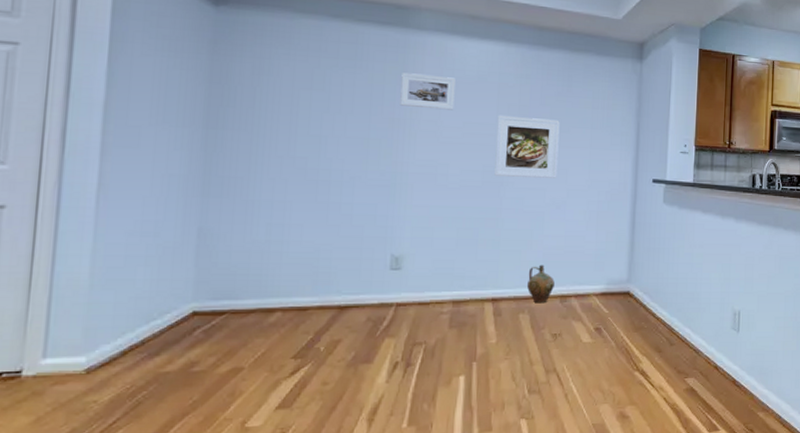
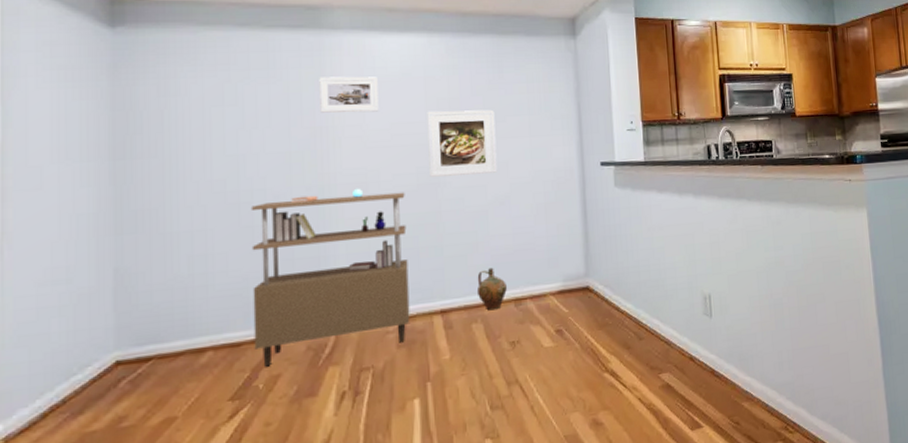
shelving unit: none [319,178,470,332] -> present [250,188,410,367]

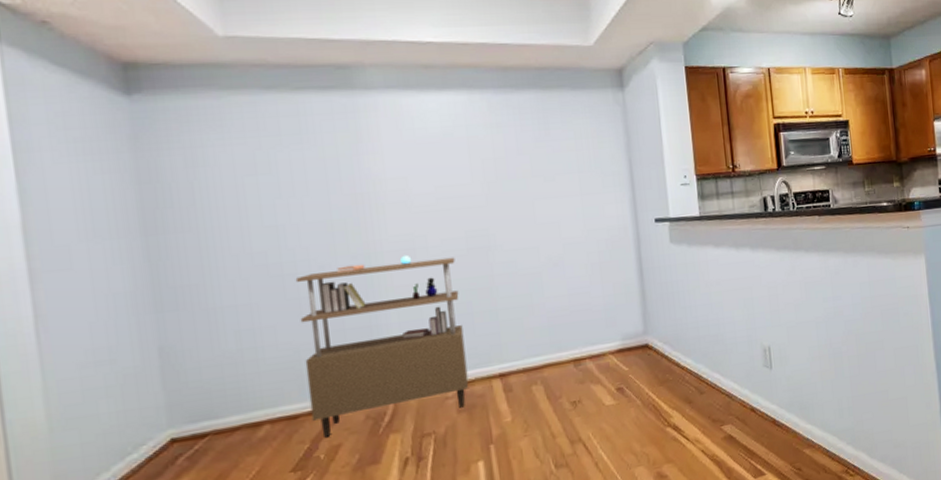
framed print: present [319,76,379,113] -> none [356,138,422,179]
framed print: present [427,109,498,177] -> none [472,168,549,241]
ceramic jug: present [476,267,507,311] -> none [534,329,565,372]

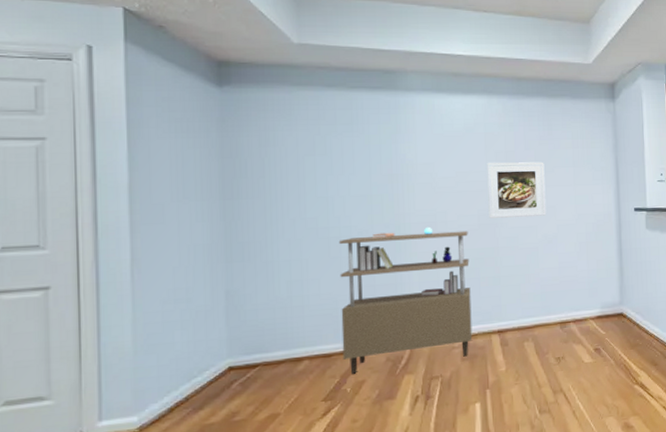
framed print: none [472,168,549,241] -> present [487,162,547,218]

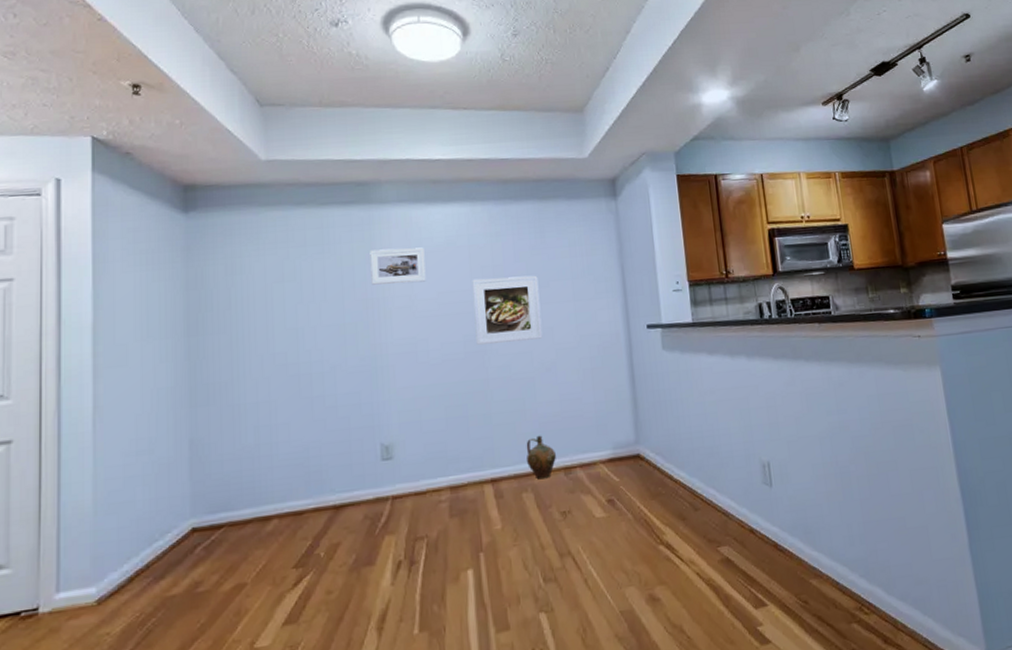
shelving unit: present [338,226,473,374] -> none [309,357,462,535]
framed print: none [395,131,446,163] -> present [370,247,426,285]
ceramic jug: none [528,295,554,331] -> present [526,435,556,480]

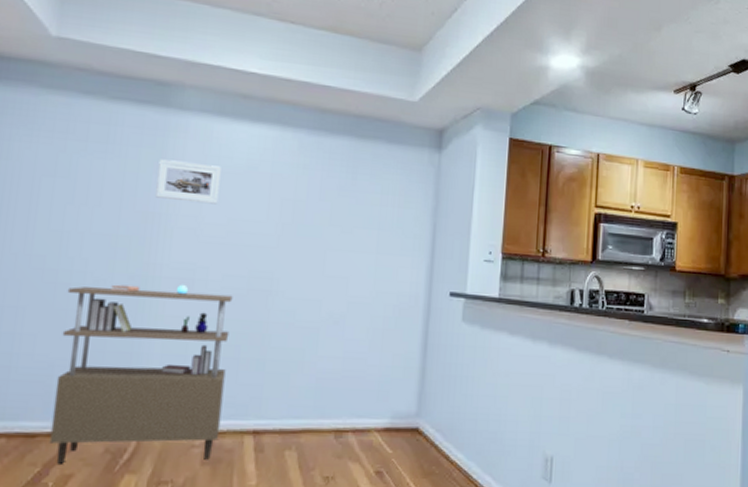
shelving unit: none [309,357,462,535] -> present [49,284,233,464]
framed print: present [472,275,543,345] -> none [262,211,342,288]
ceramic jug: present [526,435,556,480] -> none [295,391,329,439]

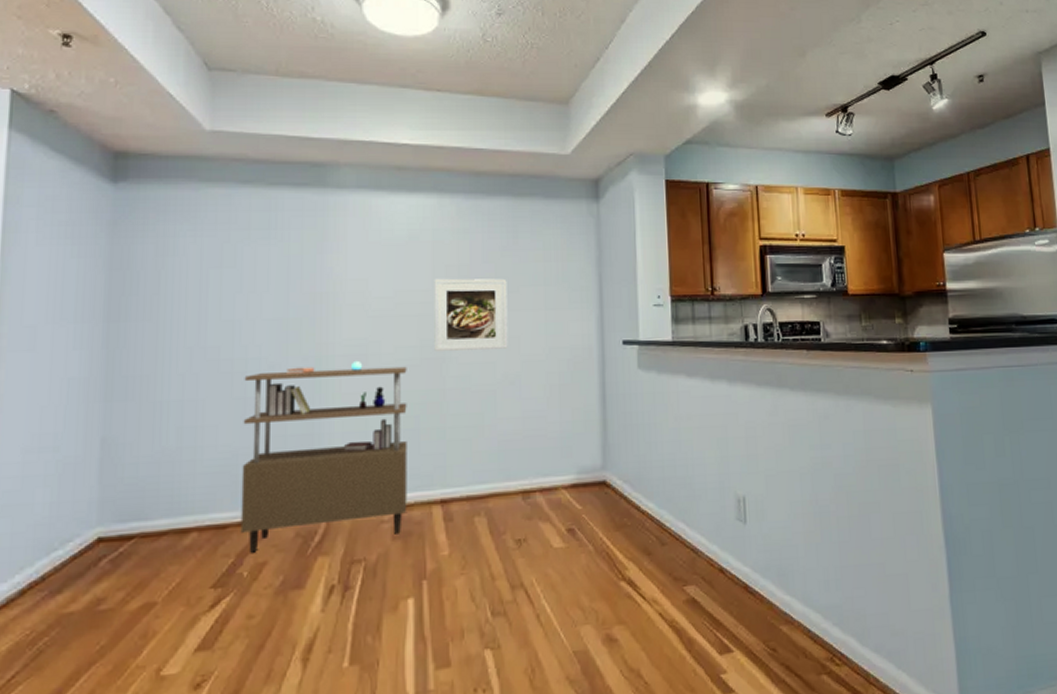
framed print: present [155,159,221,205] -> none [321,239,383,278]
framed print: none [262,211,342,288] -> present [434,278,508,351]

